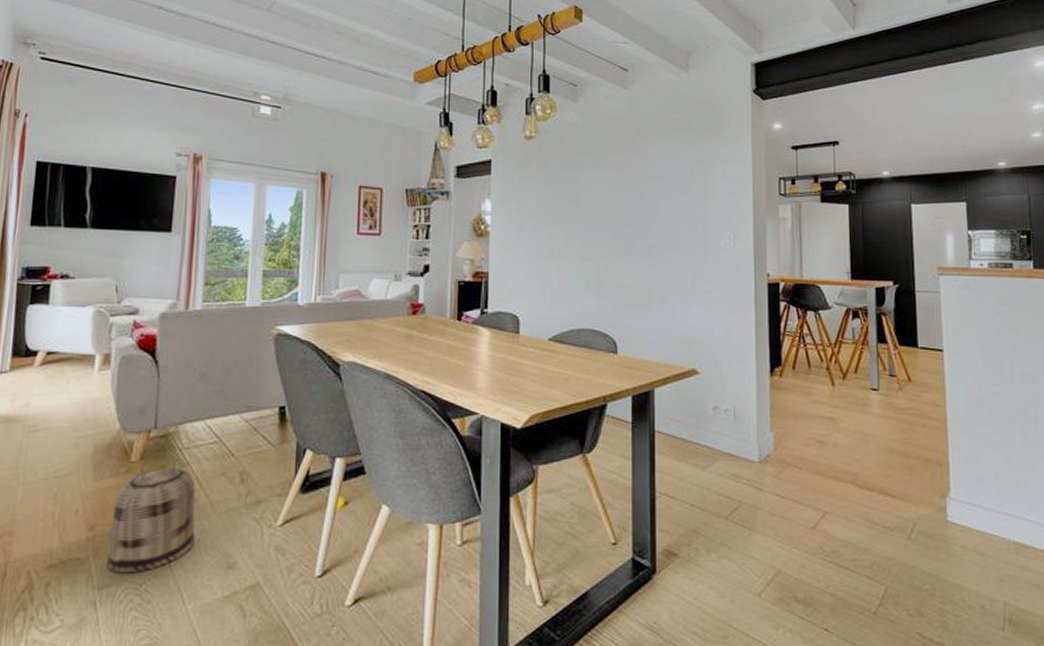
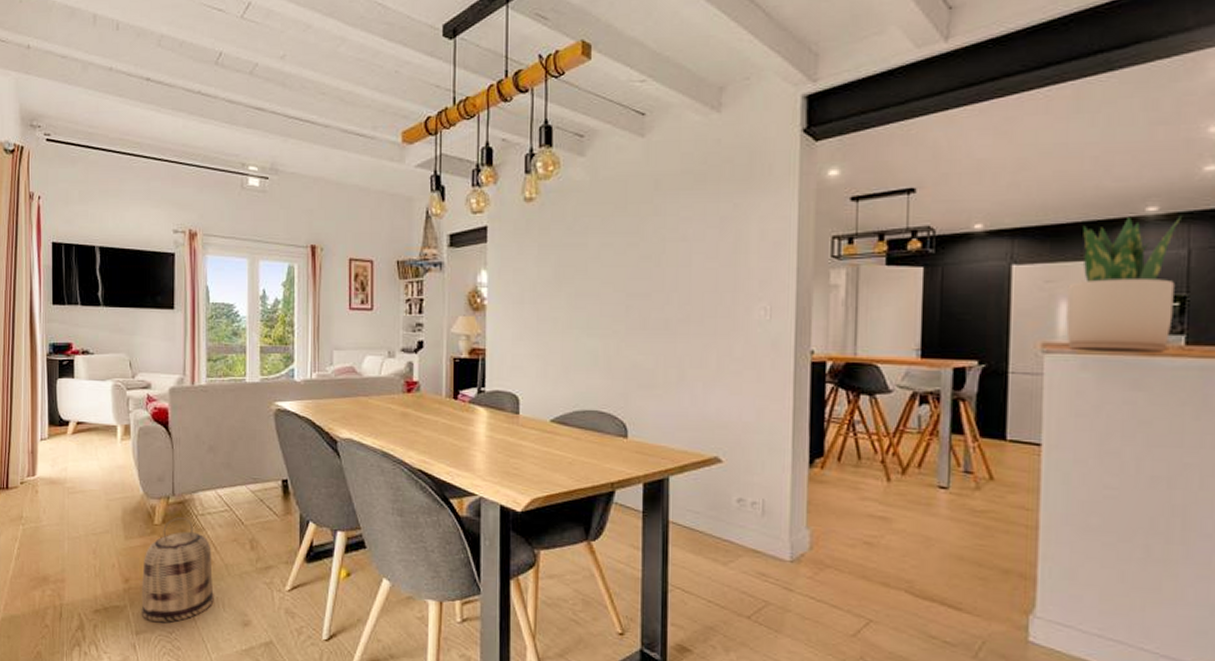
planter: none [951,169,1024,276] -> present [1066,215,1183,354]

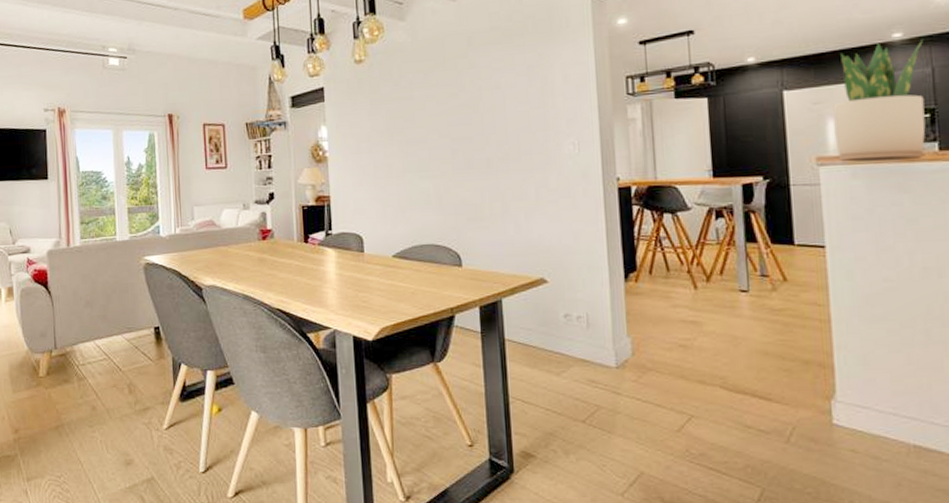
basket: present [141,517,214,623] -> none [30,369,98,468]

